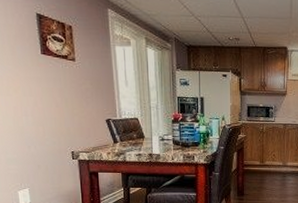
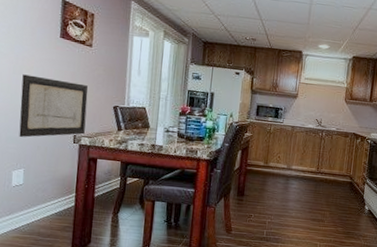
wall art: none [10,95,82,158] -> present [19,74,88,138]

